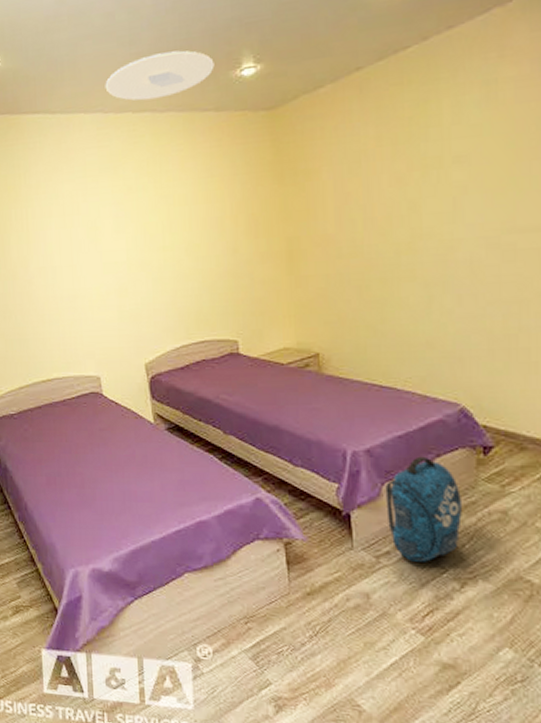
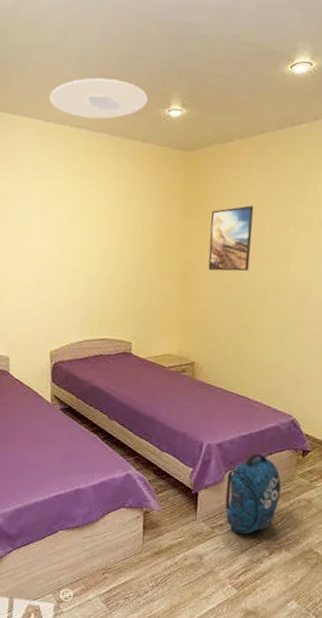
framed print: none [310,156,369,241] -> present [208,205,254,272]

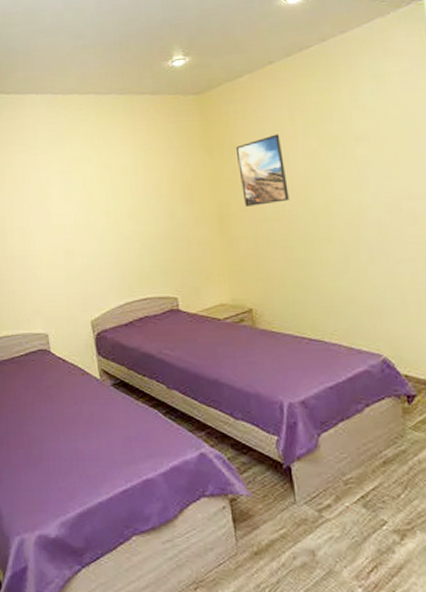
ceiling light: present [49,78,148,119] -> none [54,44,150,85]
backpack: present [225,453,282,534] -> none [321,406,395,514]

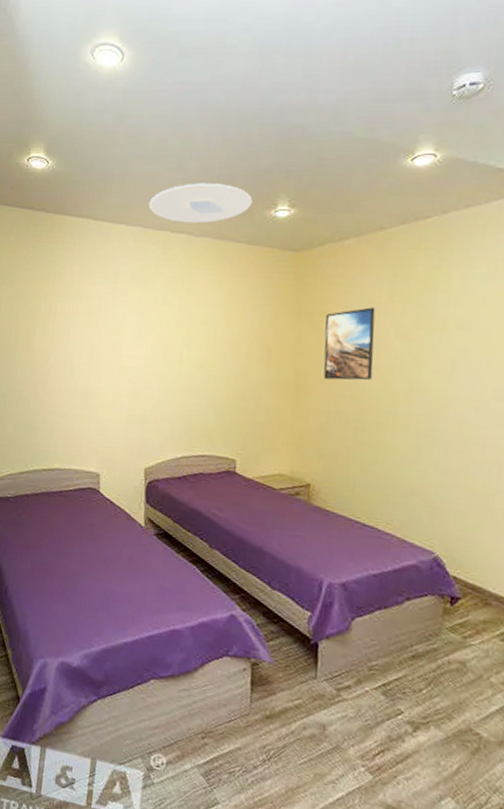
ceiling light: none [54,44,150,85] -> present [148,183,253,224]

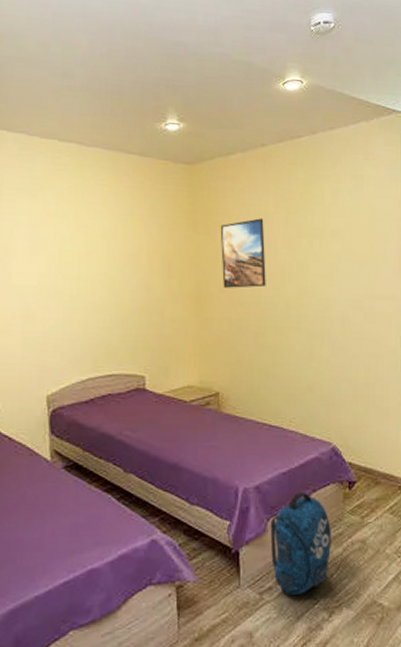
ceiling light: present [148,183,253,224] -> none [32,91,142,133]
backpack: none [352,597,425,702] -> present [270,491,331,595]

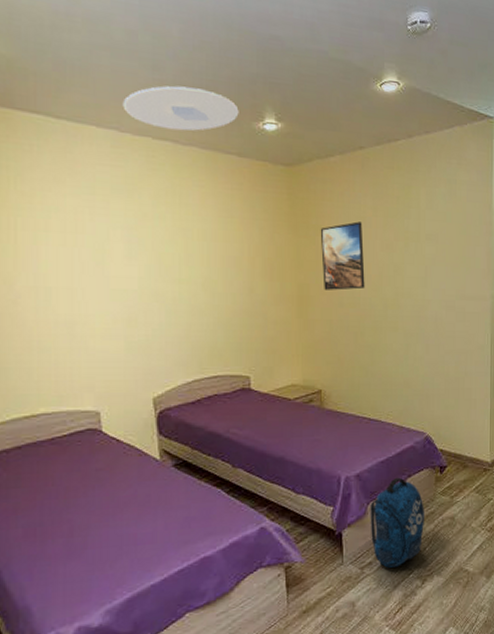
ceiling light: none [32,91,142,133] -> present [122,86,239,131]

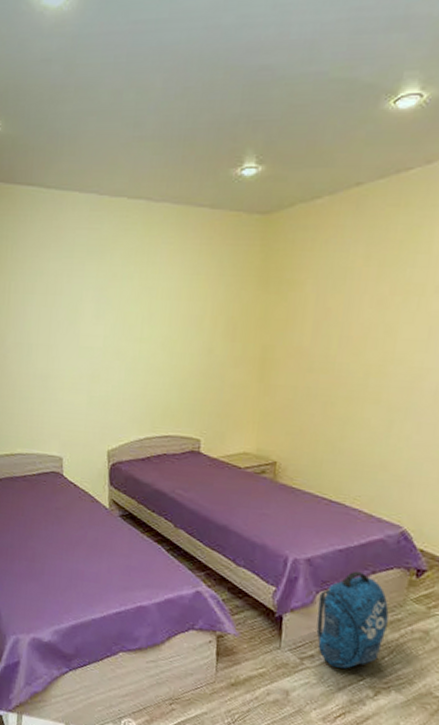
ceiling light: present [122,86,239,131] -> none [103,140,216,187]
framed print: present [320,221,365,290] -> none [291,273,349,354]

